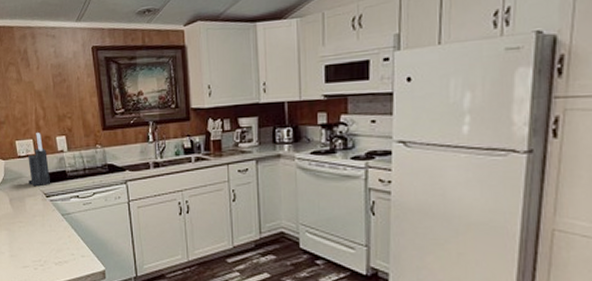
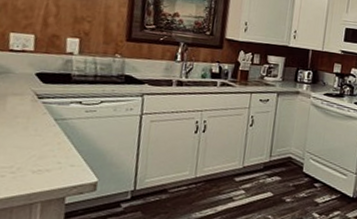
knife block: present [28,132,50,187] -> none [16,28,51,86]

